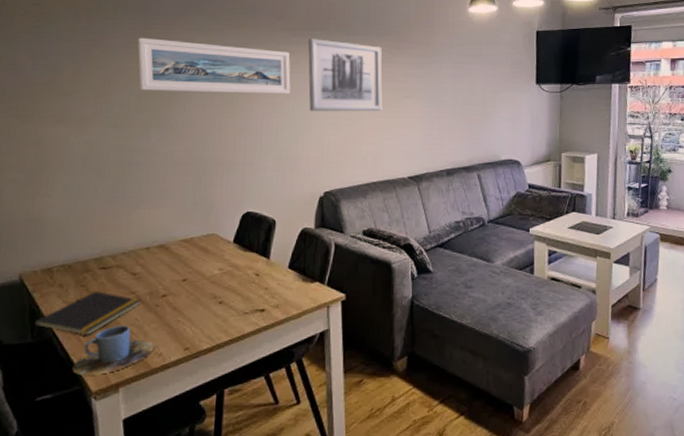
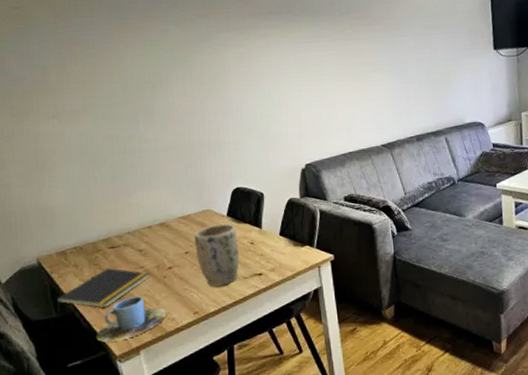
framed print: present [137,37,291,94] -> none [116,32,265,83]
plant pot: none [194,252,243,320] -> present [194,224,240,287]
wall art: present [308,39,383,111] -> none [277,21,352,91]

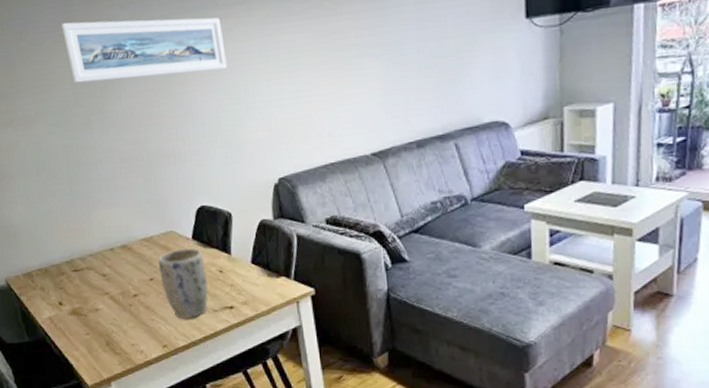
notepad: present [56,268,150,312] -> none [27,293,116,336]
cup: present [96,296,166,343] -> none [67,325,134,371]
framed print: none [116,32,265,83] -> present [62,17,227,84]

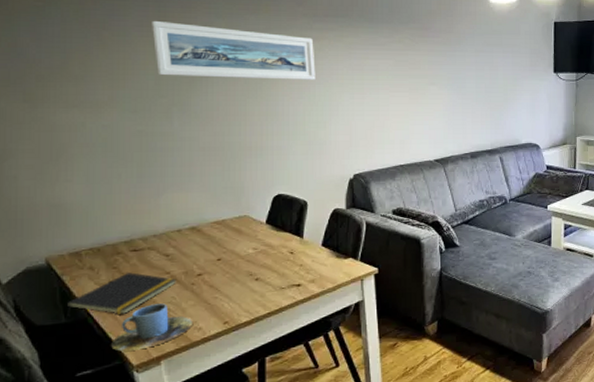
notepad: none [27,293,116,336] -> present [66,272,176,317]
cup: none [67,325,134,371] -> present [111,303,192,351]
plant pot: present [158,248,208,319] -> none [229,232,277,296]

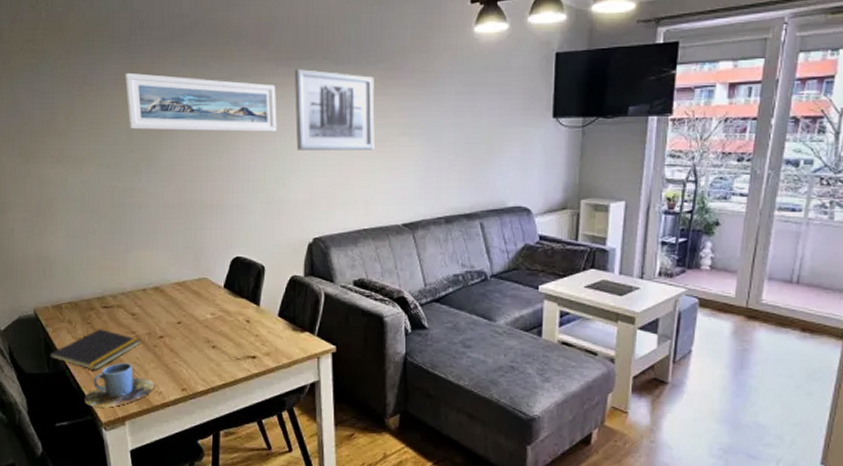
wall art: none [332,25,408,97] -> present [295,69,375,150]

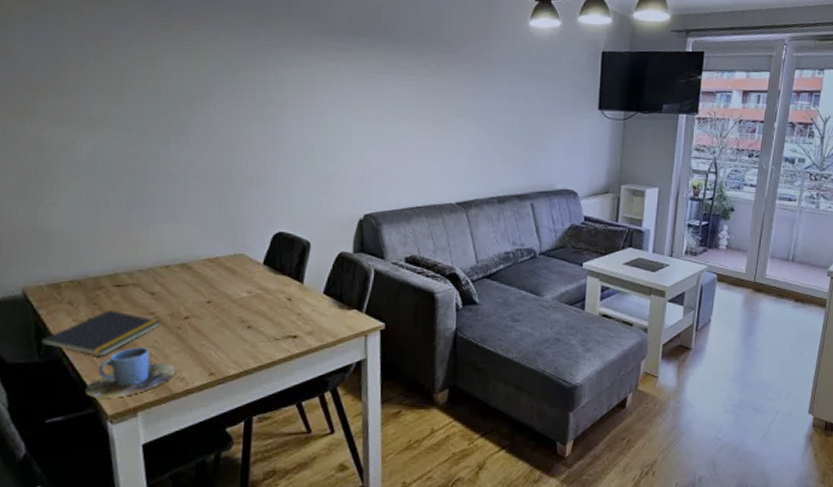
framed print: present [125,72,277,132] -> none [154,31,329,105]
wall art: present [295,69,375,150] -> none [349,45,432,130]

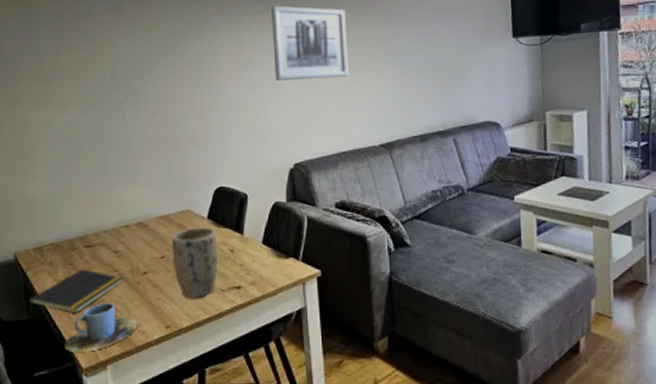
plant pot: none [220,273,274,345] -> present [172,228,218,298]
wall art: none [349,45,432,130] -> present [271,6,349,81]

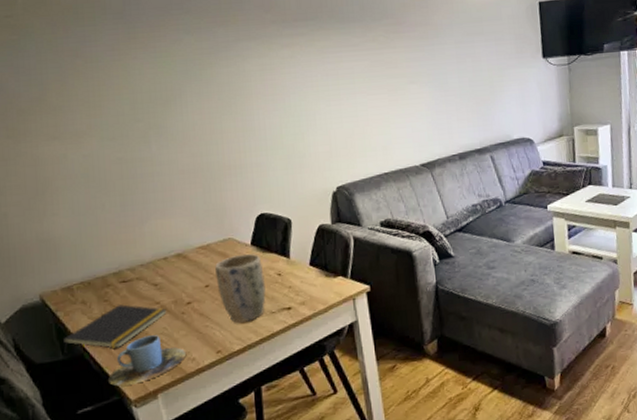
wall art: present [271,6,349,81] -> none [302,29,387,106]

